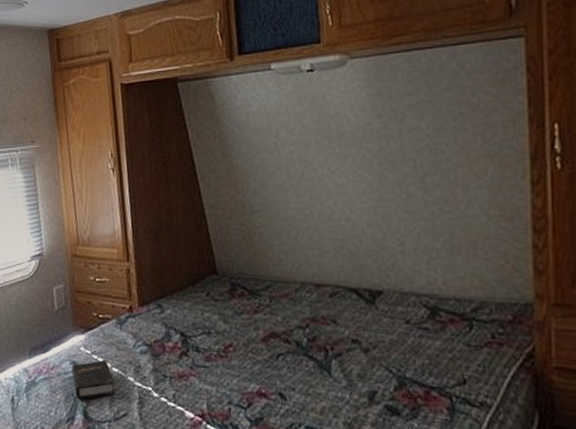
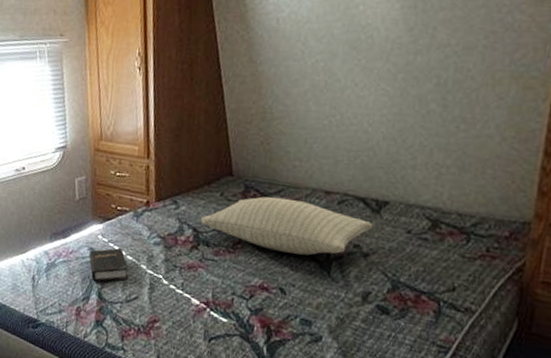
pillow: none [188,293,369,355] -> present [201,196,373,256]

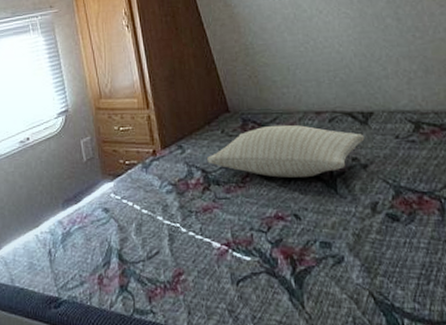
hardback book: present [89,247,129,283] -> none [104,202,147,244]

